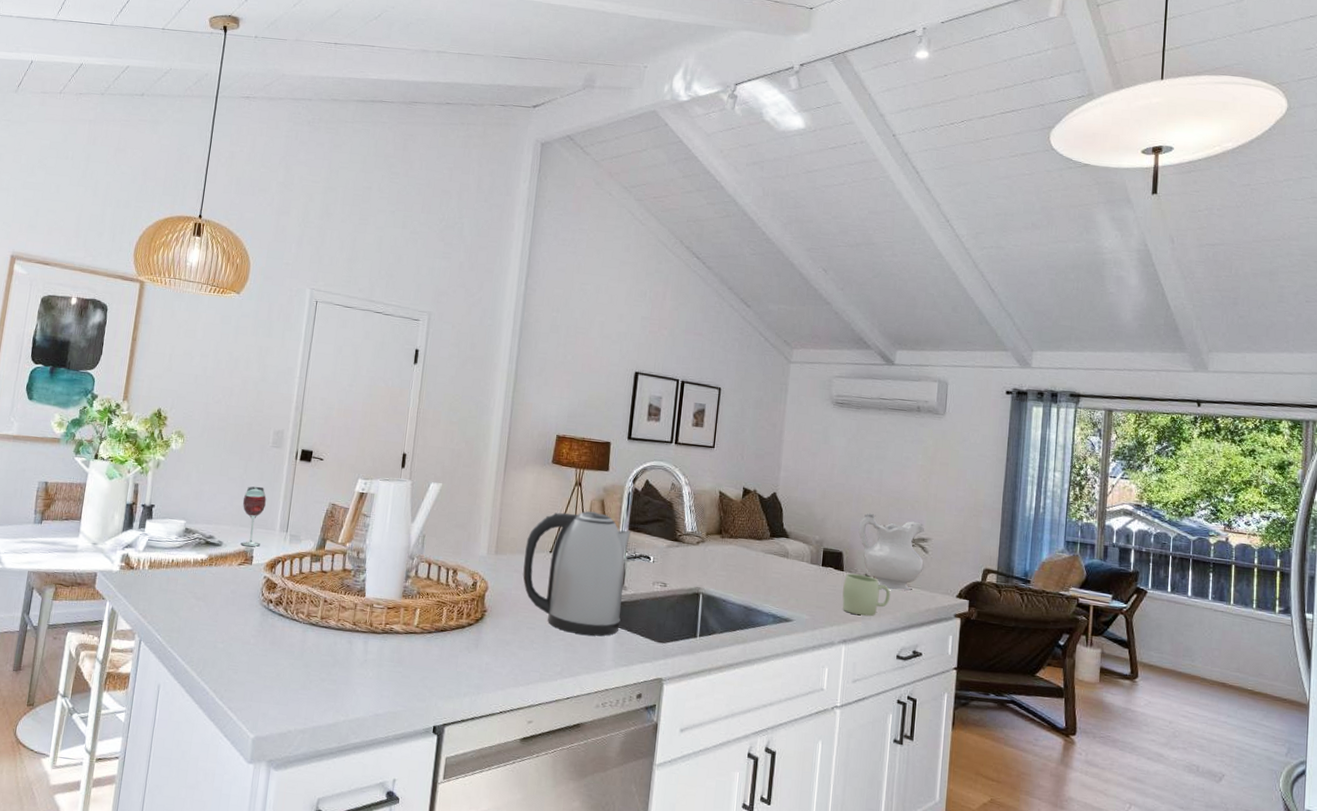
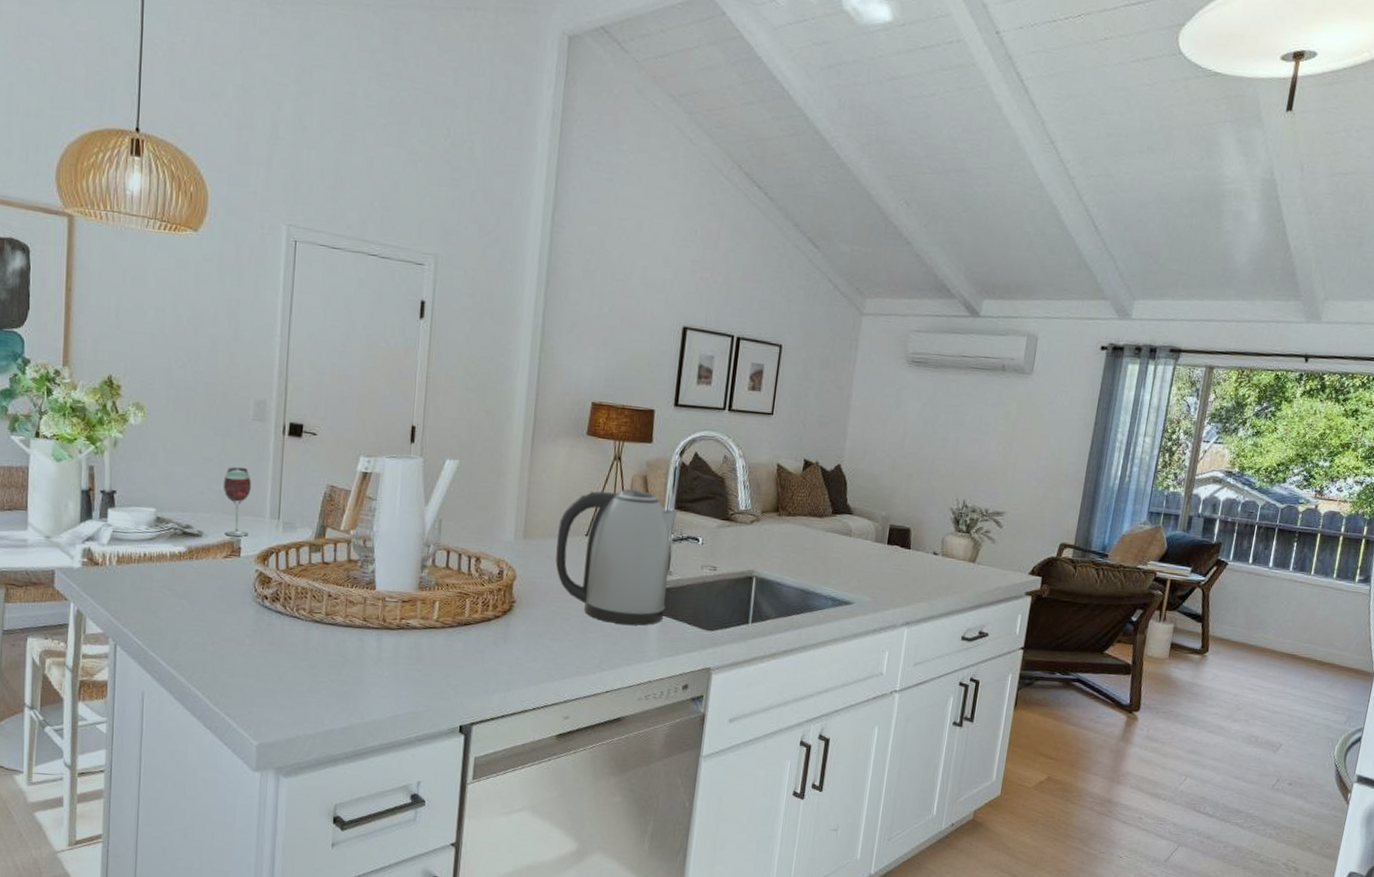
mug: present [842,573,891,617] -> none [907,551,960,597]
ceramic pitcher: present [858,513,925,591] -> none [928,485,1001,569]

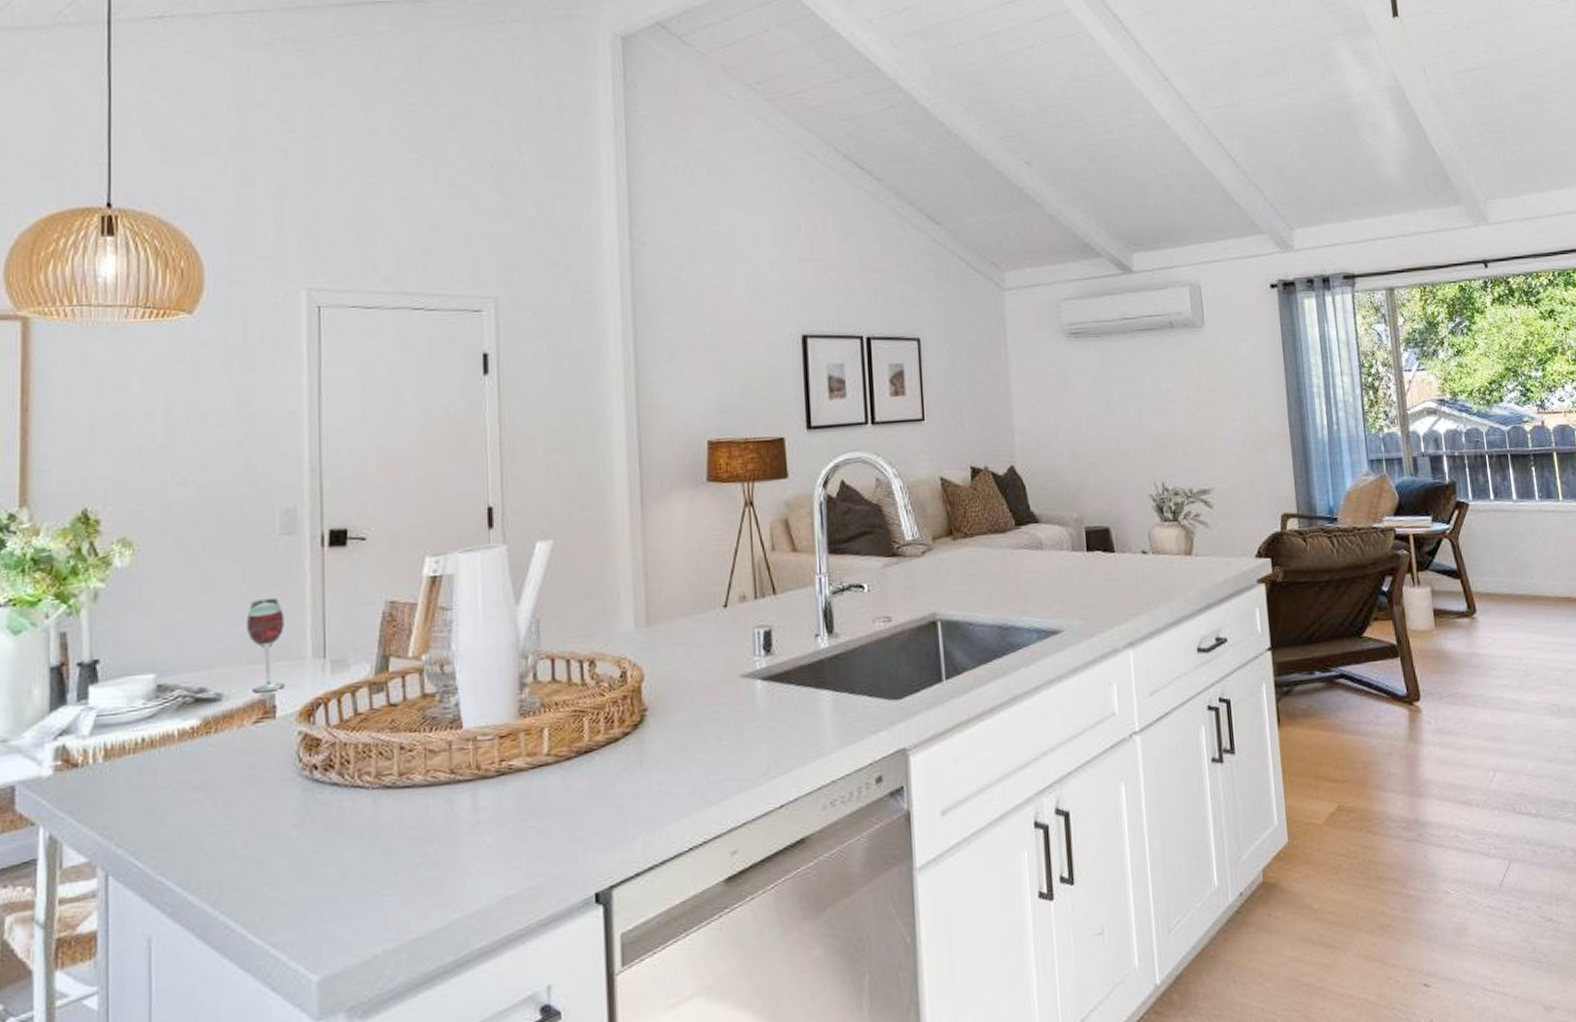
kettle: present [555,488,677,626] -> none [688,537,837,714]

